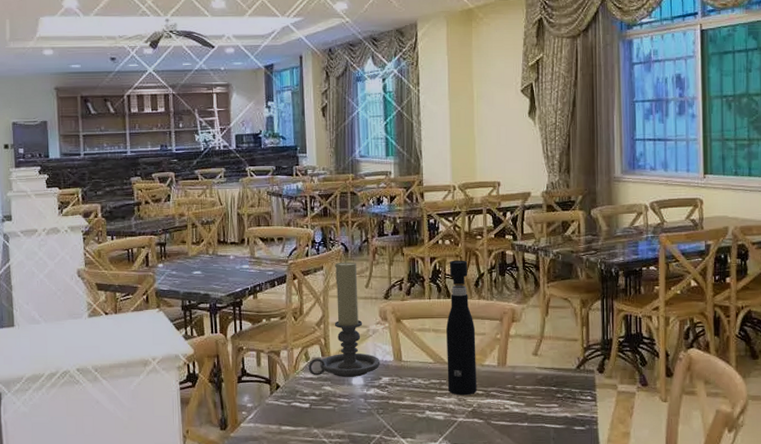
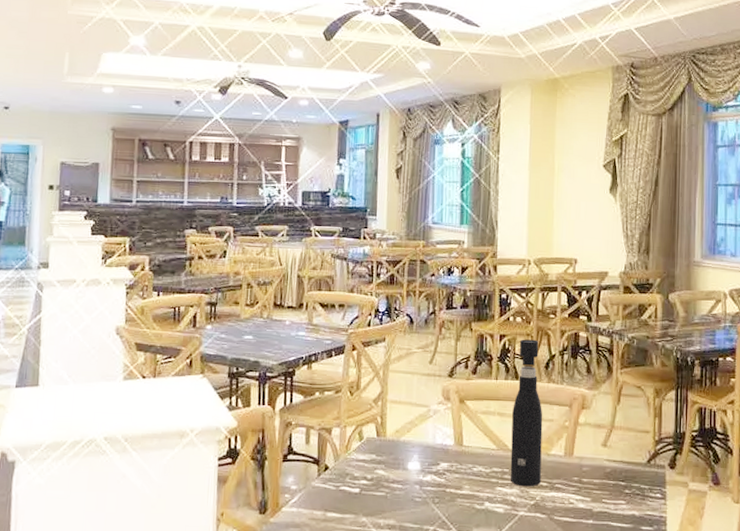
candle holder: present [308,261,380,377] -> none [361,333,440,461]

